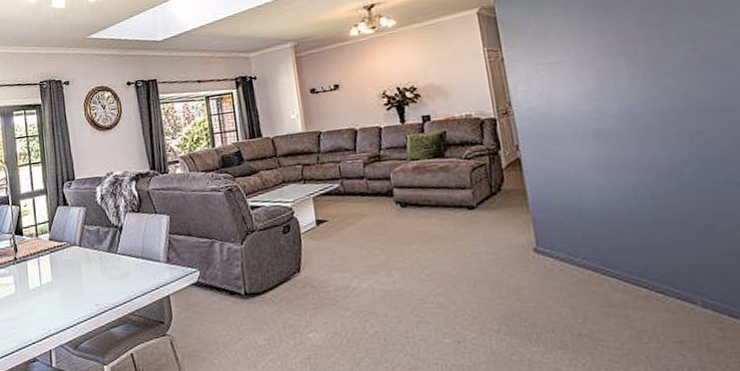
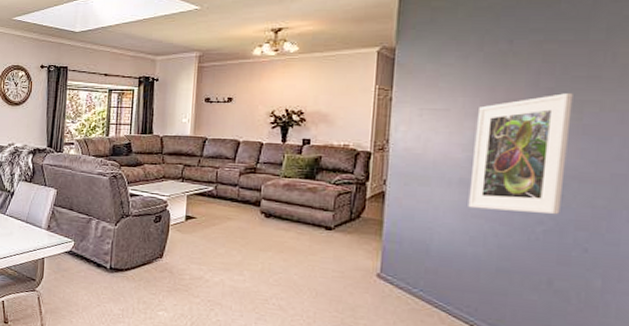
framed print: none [593,25,703,161] -> present [468,93,573,215]

